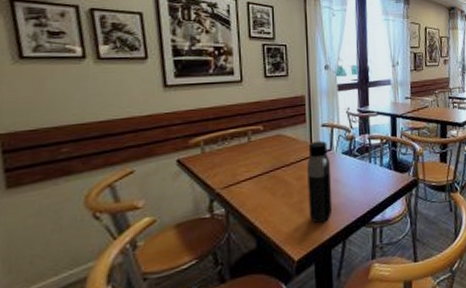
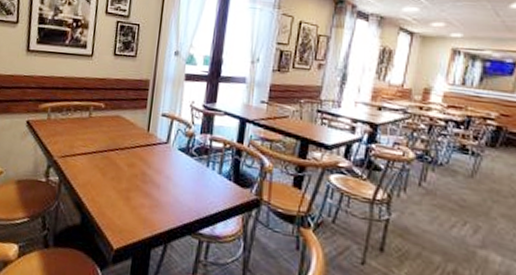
water bottle: present [307,141,333,224] -> none [134,130,165,219]

